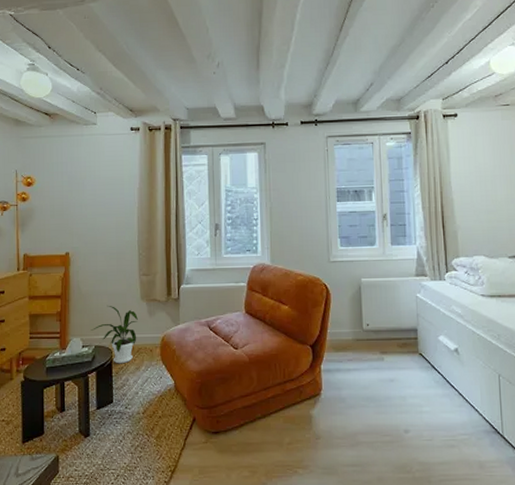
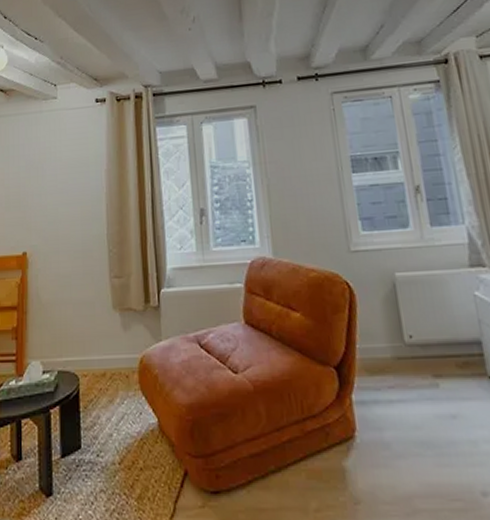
house plant: present [91,305,138,364] -> none [52,317,110,395]

